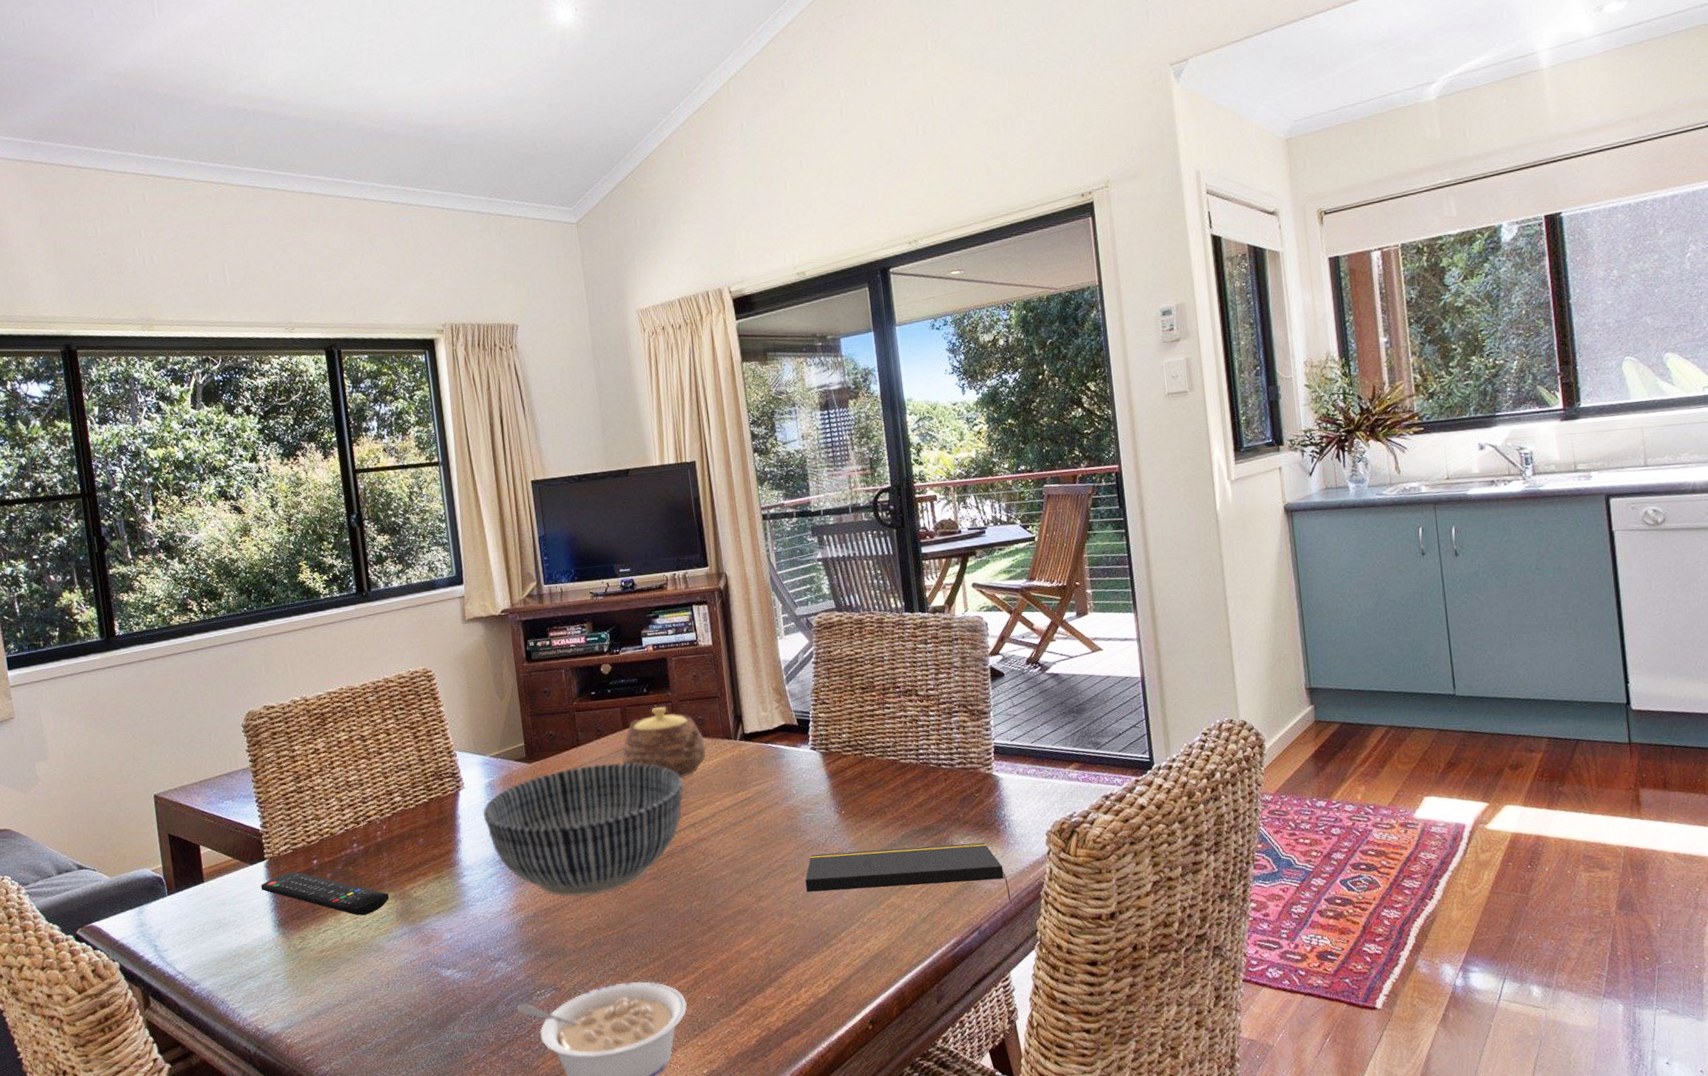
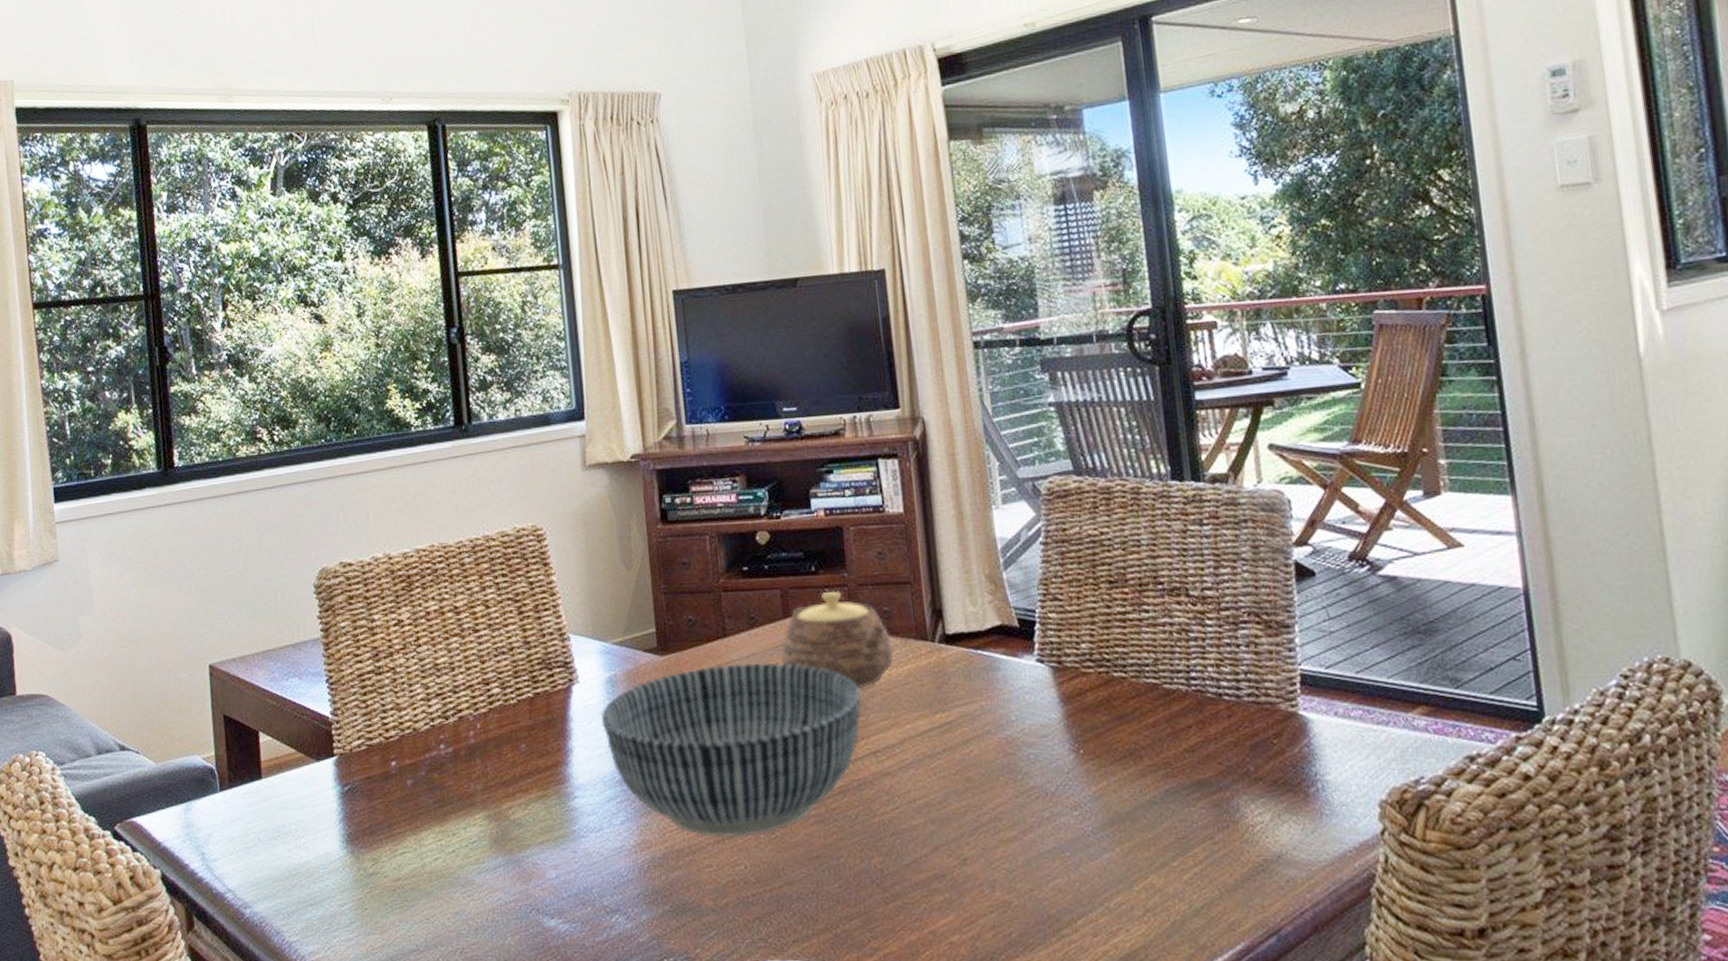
remote control: present [260,871,390,916] -> none [328,773,482,837]
notepad: present [805,842,1013,904] -> none [1027,806,1329,902]

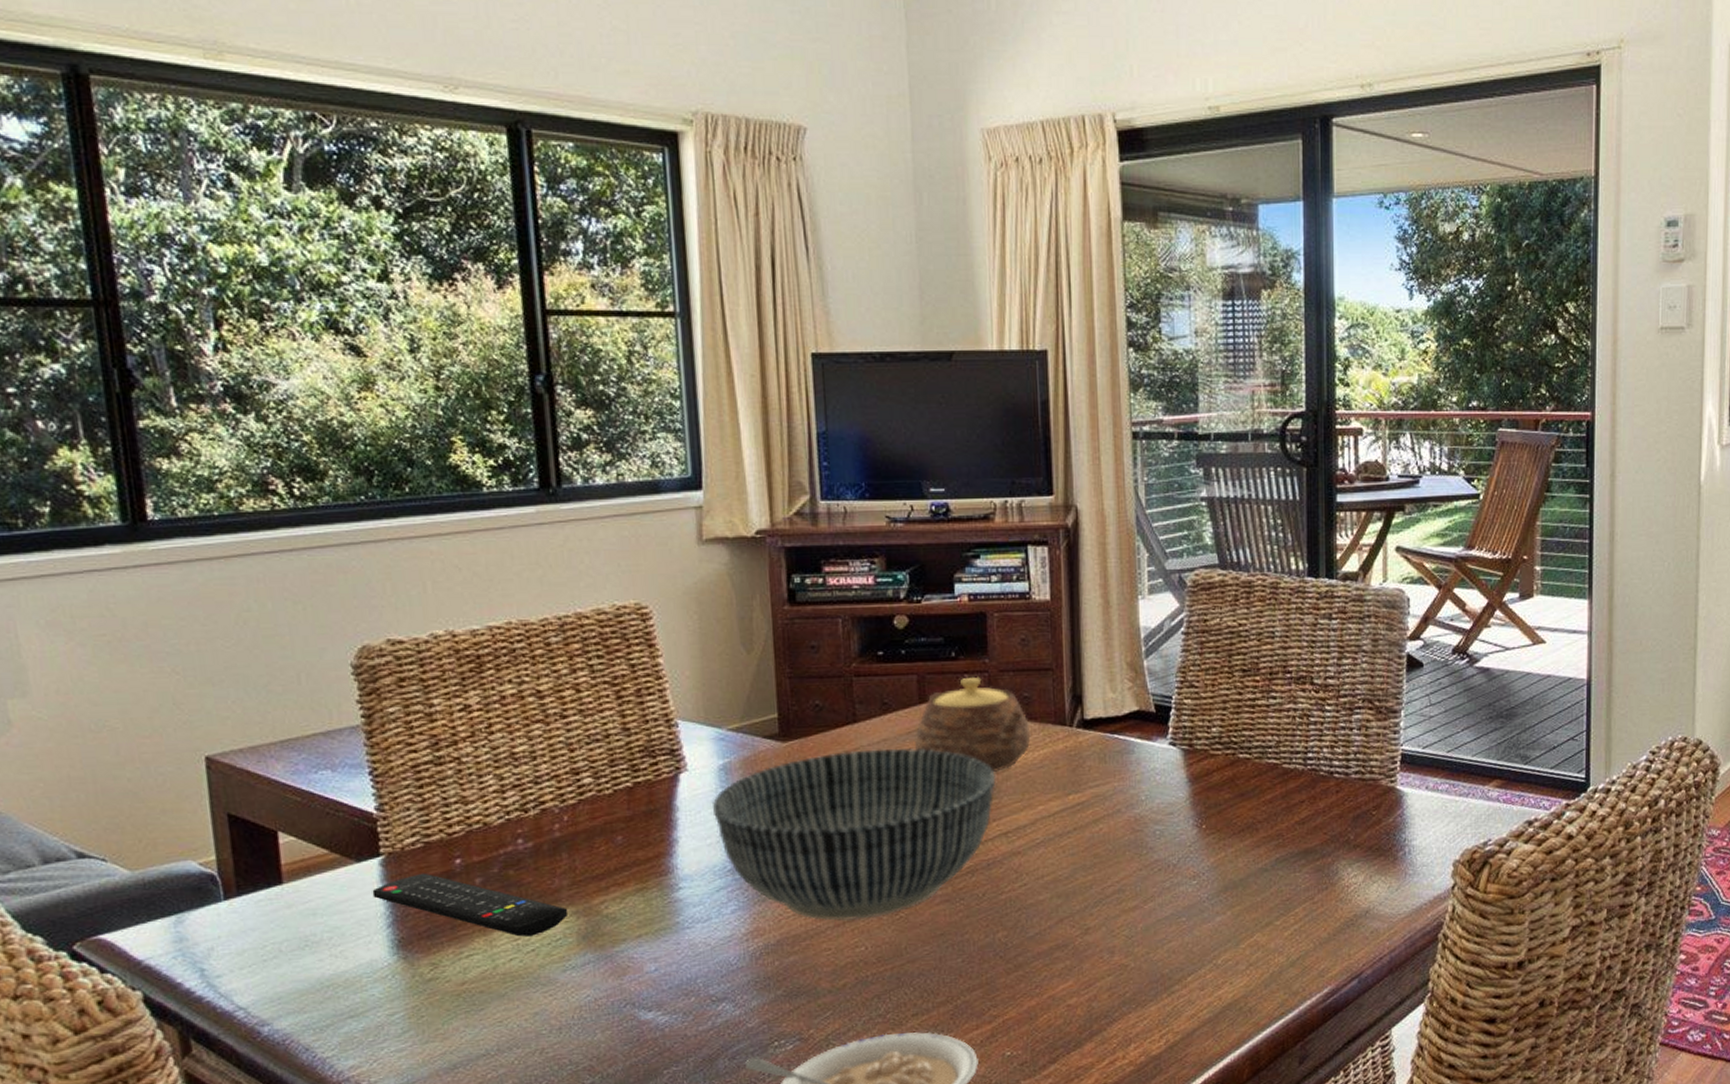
remote control: none [328,773,482,837] -> present [372,872,569,937]

